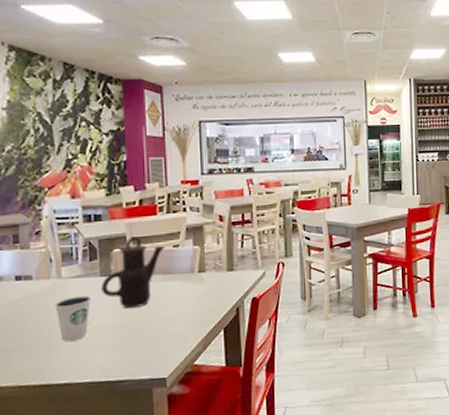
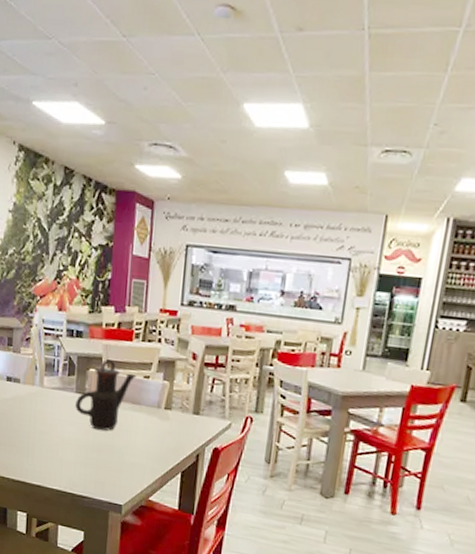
dixie cup: present [55,295,91,341] -> none [36,406,65,448]

